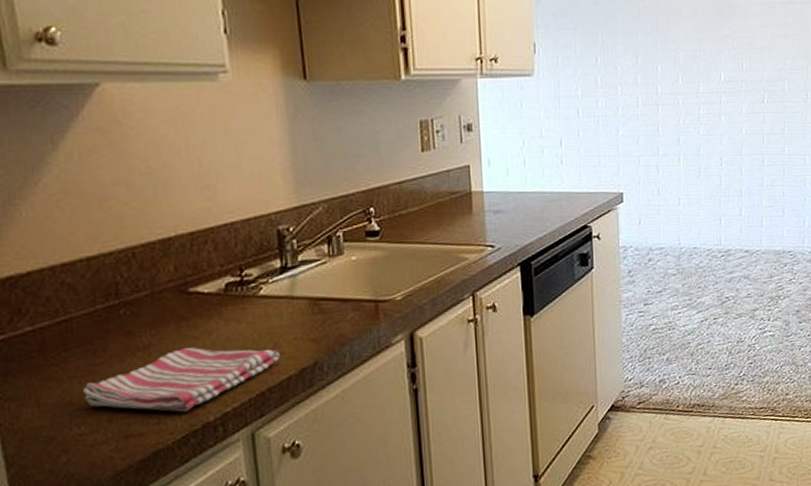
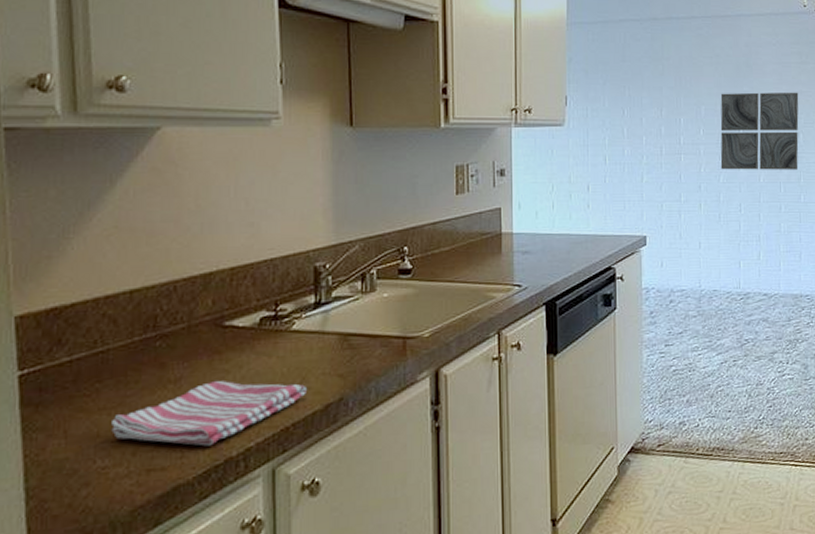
wall art: none [700,35,784,122] -> present [720,92,799,170]

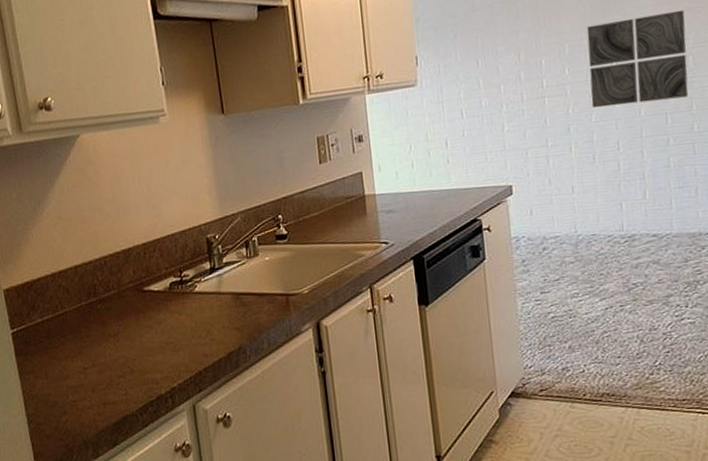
dish towel: present [111,381,306,446] -> none [75,334,212,386]

